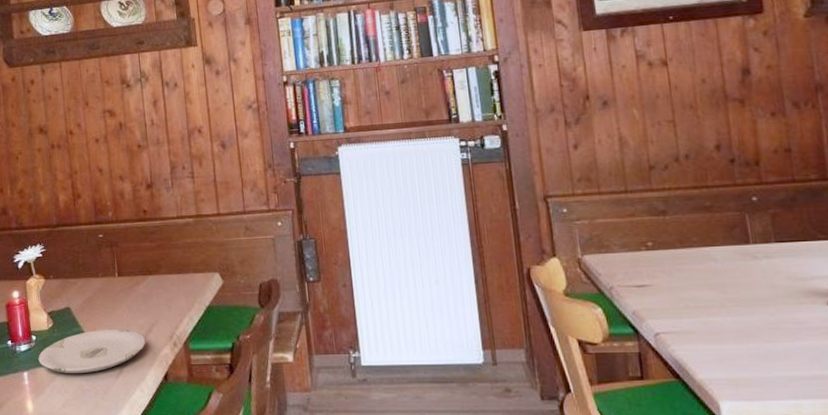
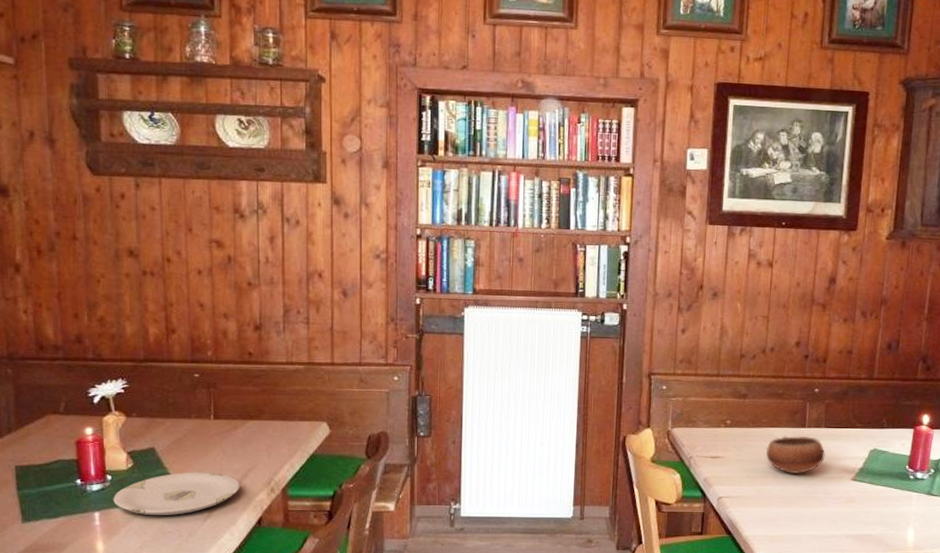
bowl: none [704,254,785,302] -> present [766,435,825,475]

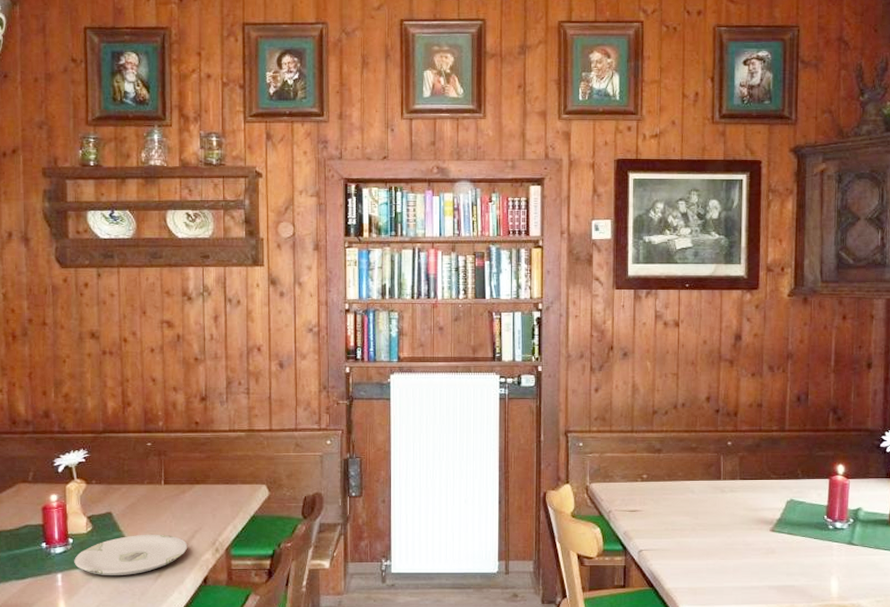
bowl: present [766,435,825,475] -> none [684,488,742,527]

